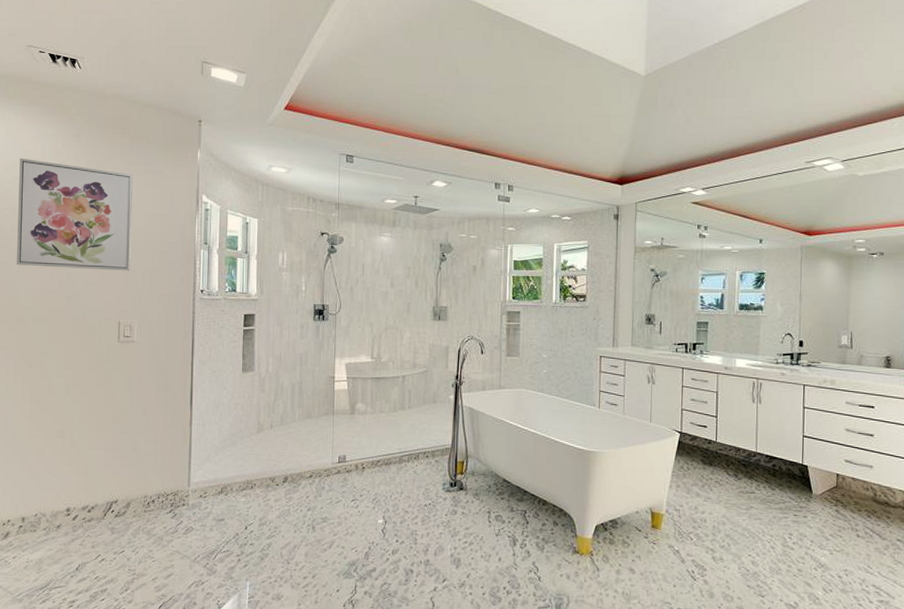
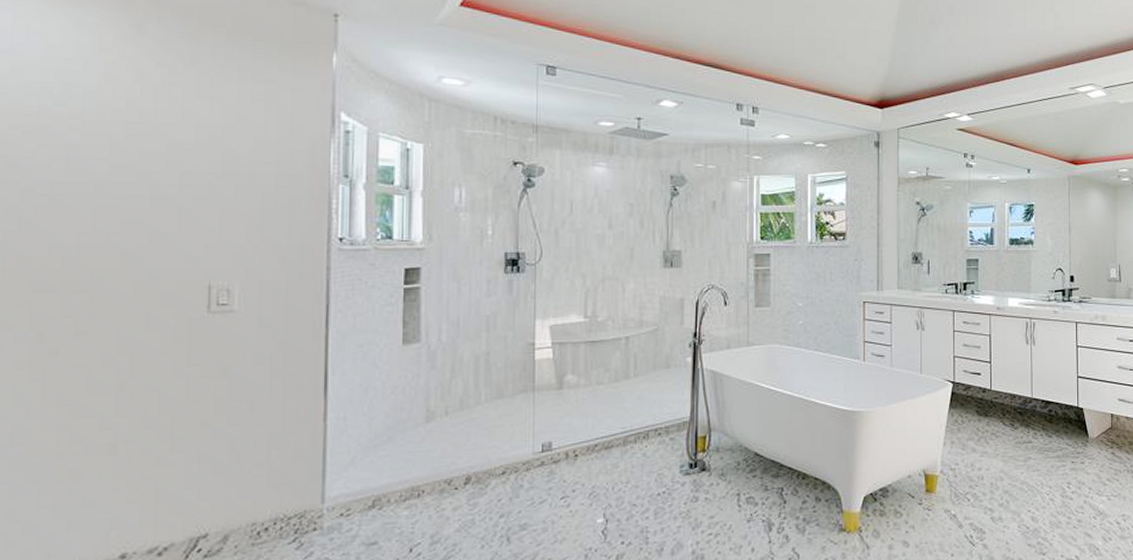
wall art: present [17,158,133,271] -> none [32,55,231,214]

